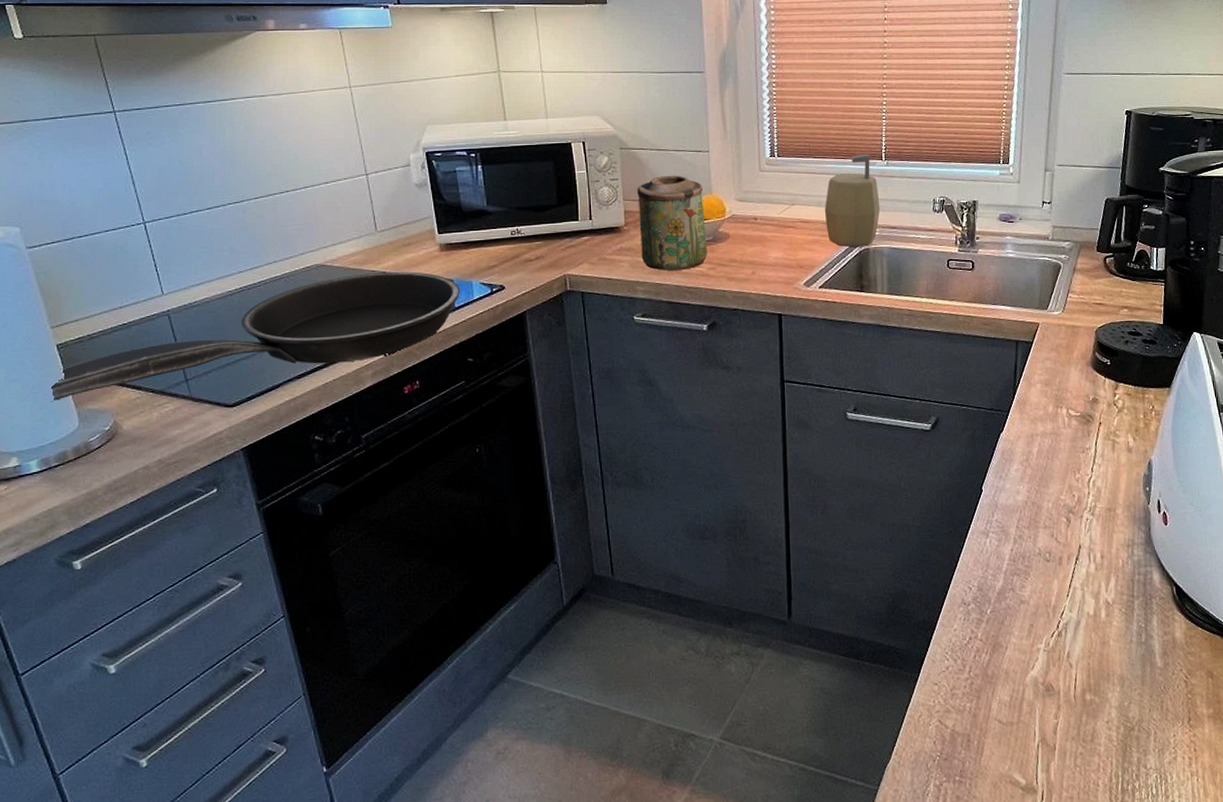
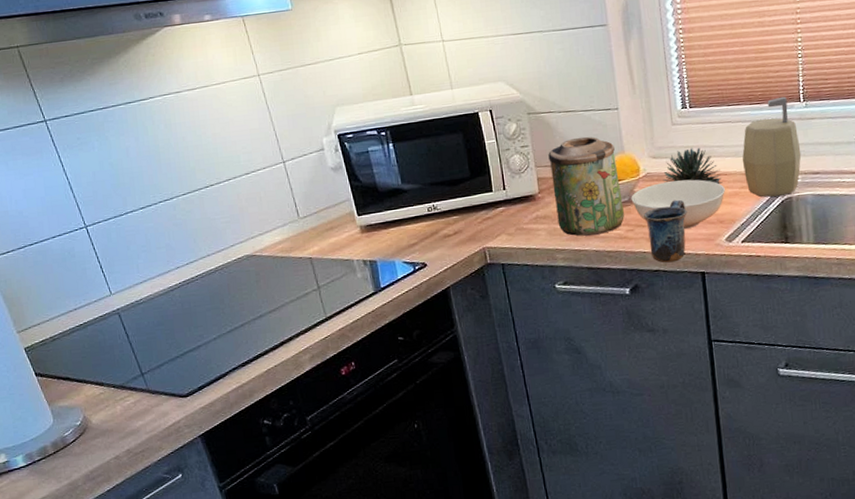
frying pan: present [51,272,460,402] -> none [25,255,384,402]
bowl: none [715,224,806,272] -> present [631,179,725,230]
mug: none [725,242,769,303] -> present [643,199,687,263]
succulent plant: none [747,194,805,232] -> present [662,147,723,185]

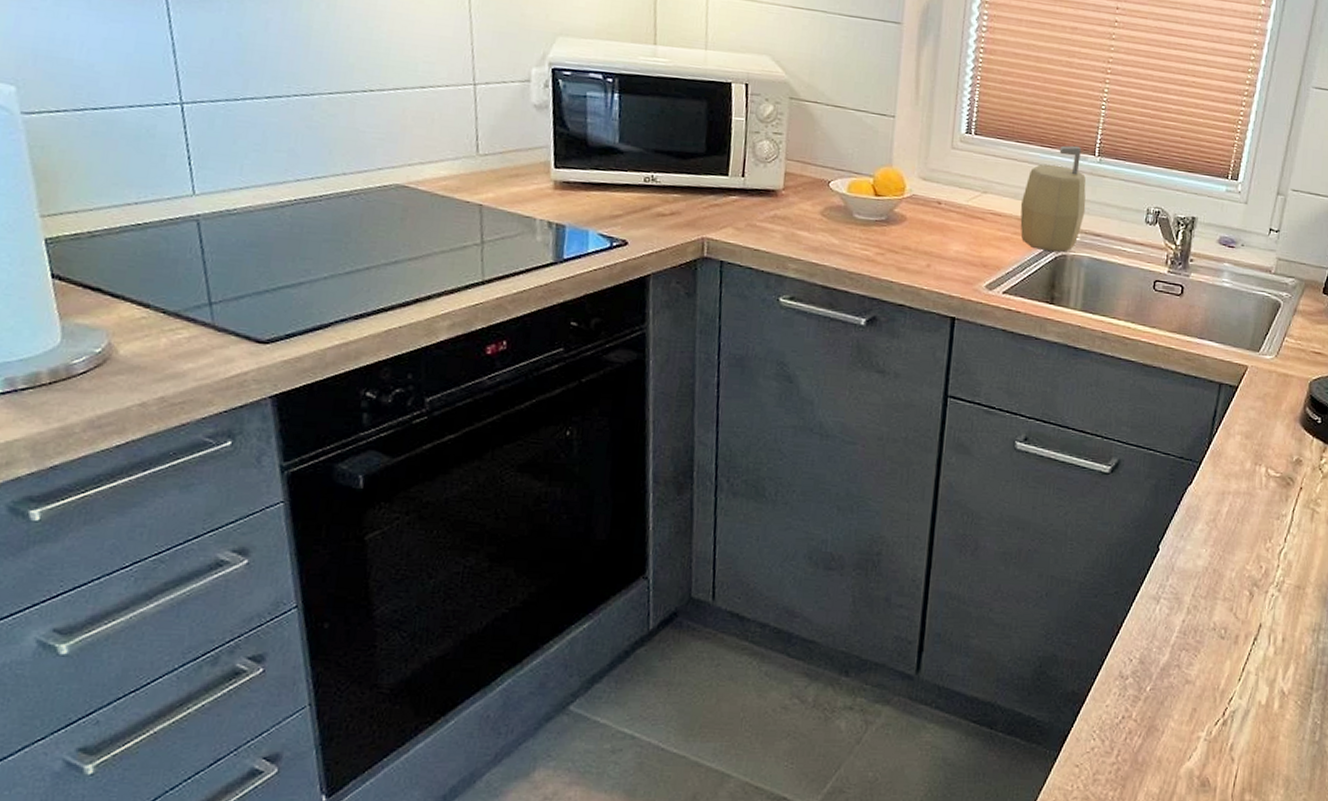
canister: present [548,136,624,236] -> none [798,137,882,251]
bowl: present [631,179,725,230] -> none [888,208,996,266]
mug: present [643,199,687,263] -> none [898,230,949,300]
succulent plant: present [662,147,723,185] -> none [929,178,995,225]

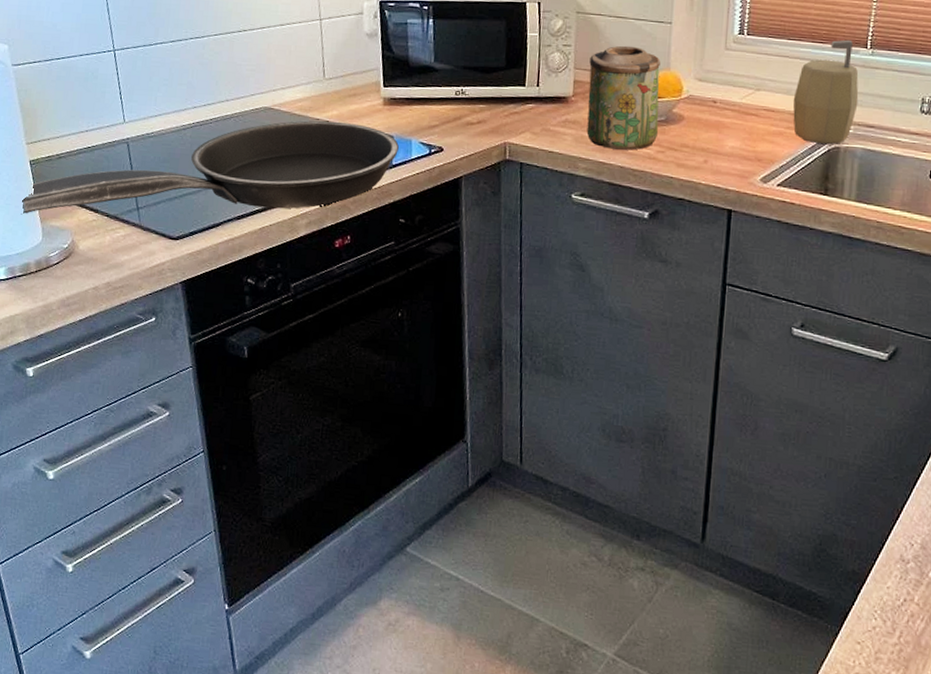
frying pan: none [28,203,572,309] -> present [21,121,399,215]
canister: none [798,137,882,251] -> present [586,45,661,150]

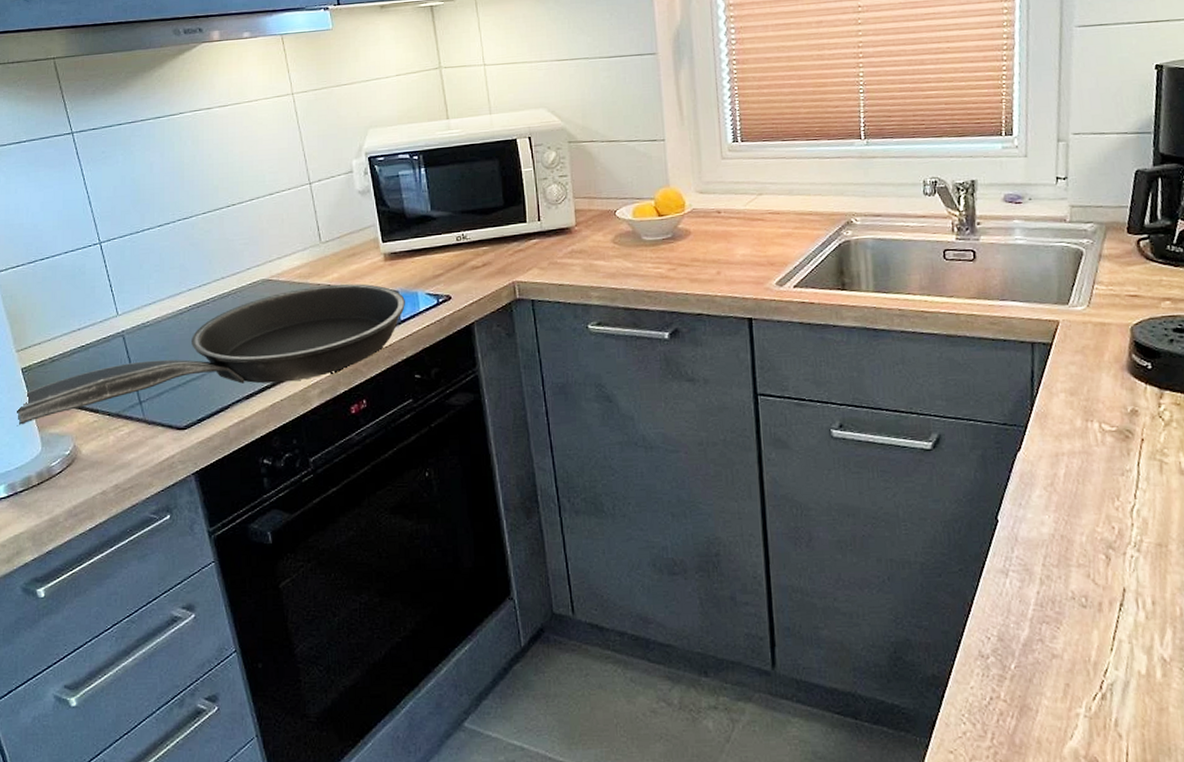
canister: present [586,45,661,150] -> none [588,168,666,274]
soap dispenser: present [793,39,859,145] -> none [796,133,862,240]

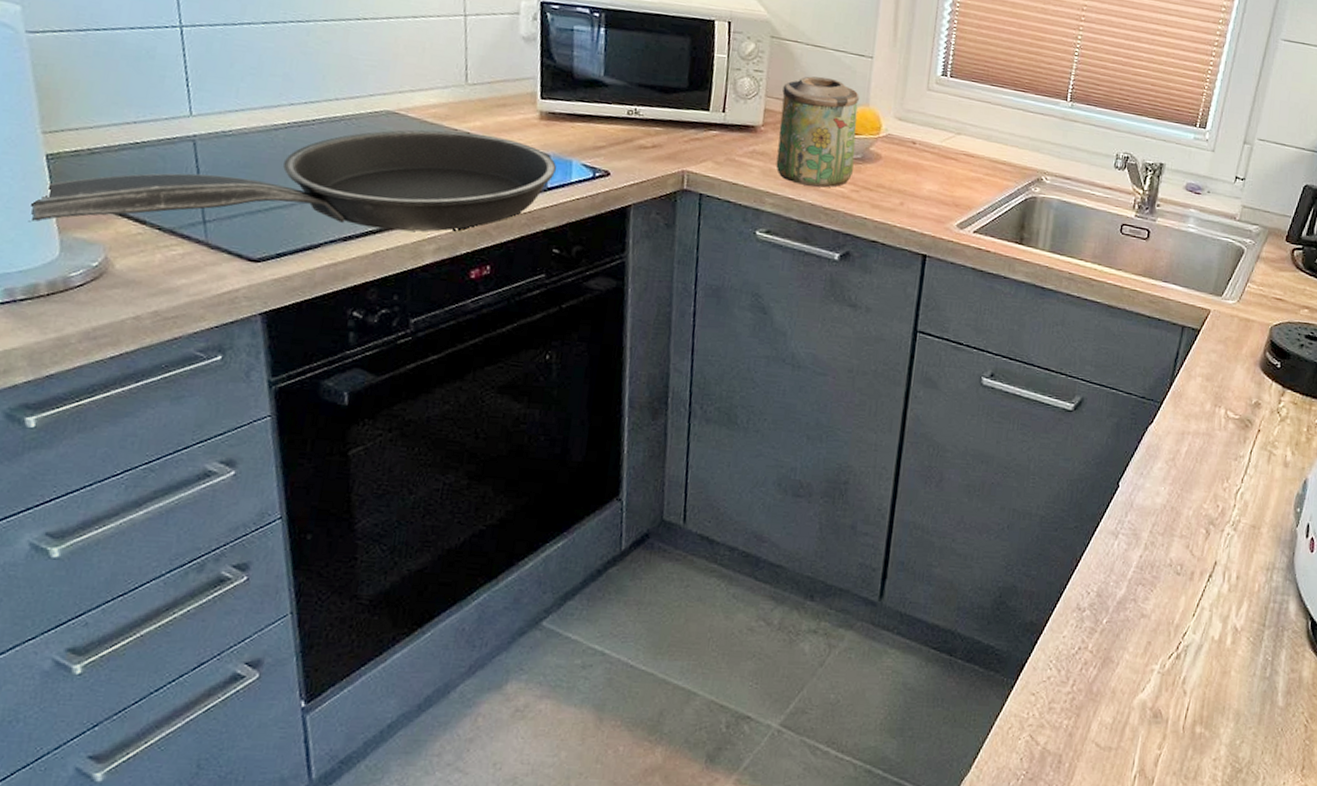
canister: none [588,168,666,274] -> present [776,76,859,188]

